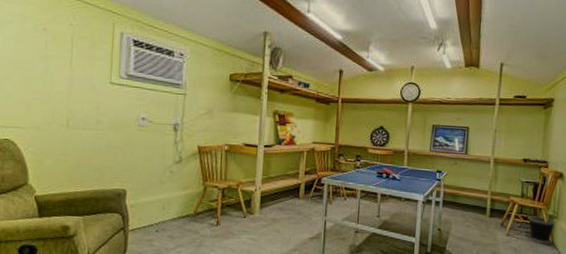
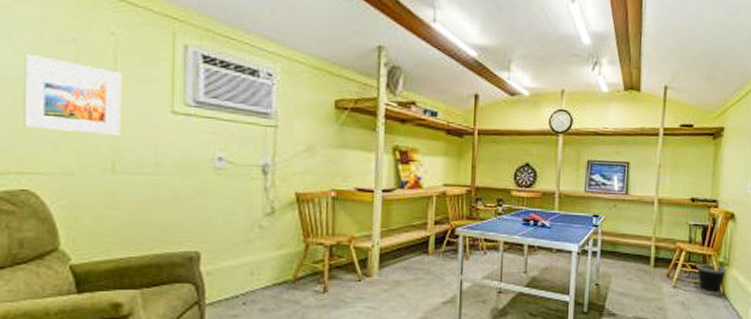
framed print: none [8,40,76,100] -> present [24,54,122,135]

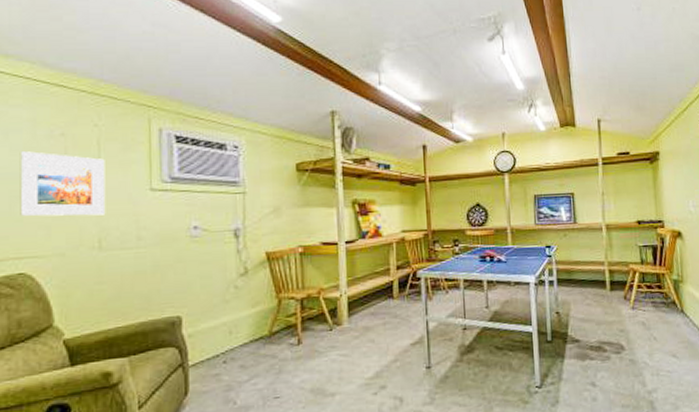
wastebasket: present [696,263,727,296] -> none [651,282,682,313]

